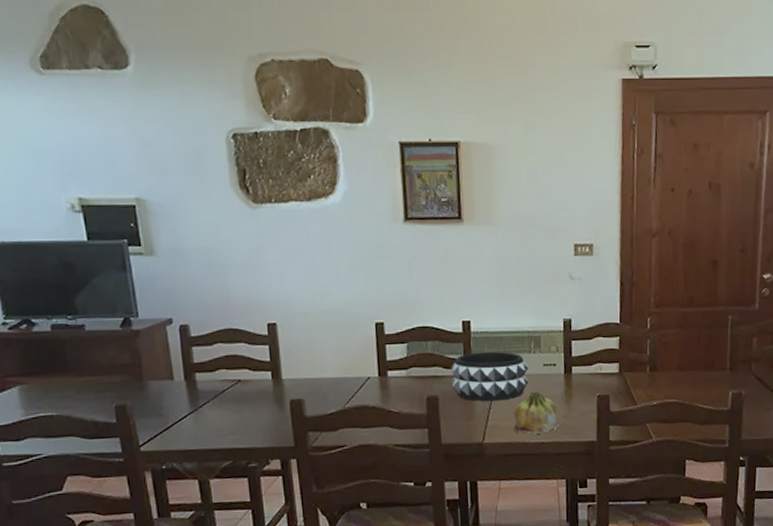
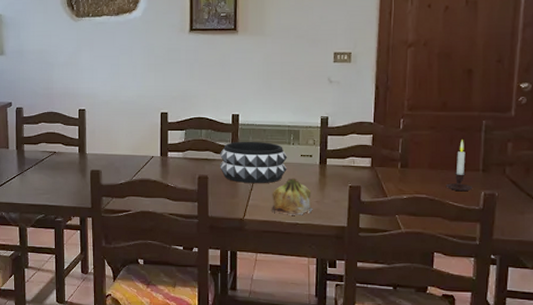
candle: none [695,337,721,393] -> present [445,140,473,192]

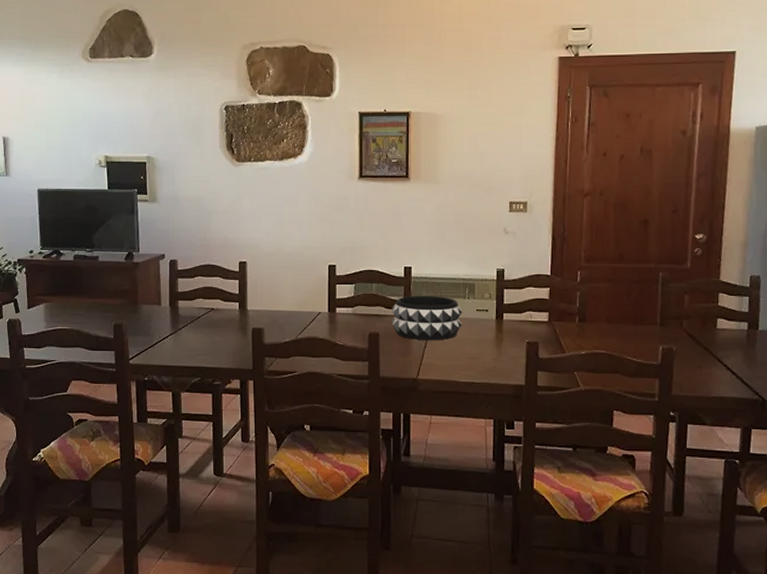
fruit: present [272,178,313,215] -> none [446,334,489,374]
candle: present [445,140,473,192] -> none [624,292,651,346]

